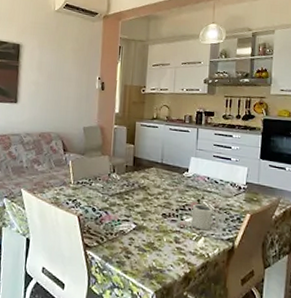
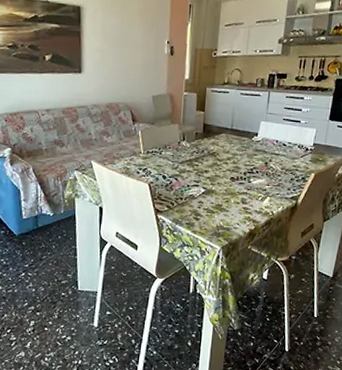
cup: present [191,204,219,231] -> none [258,166,285,191]

